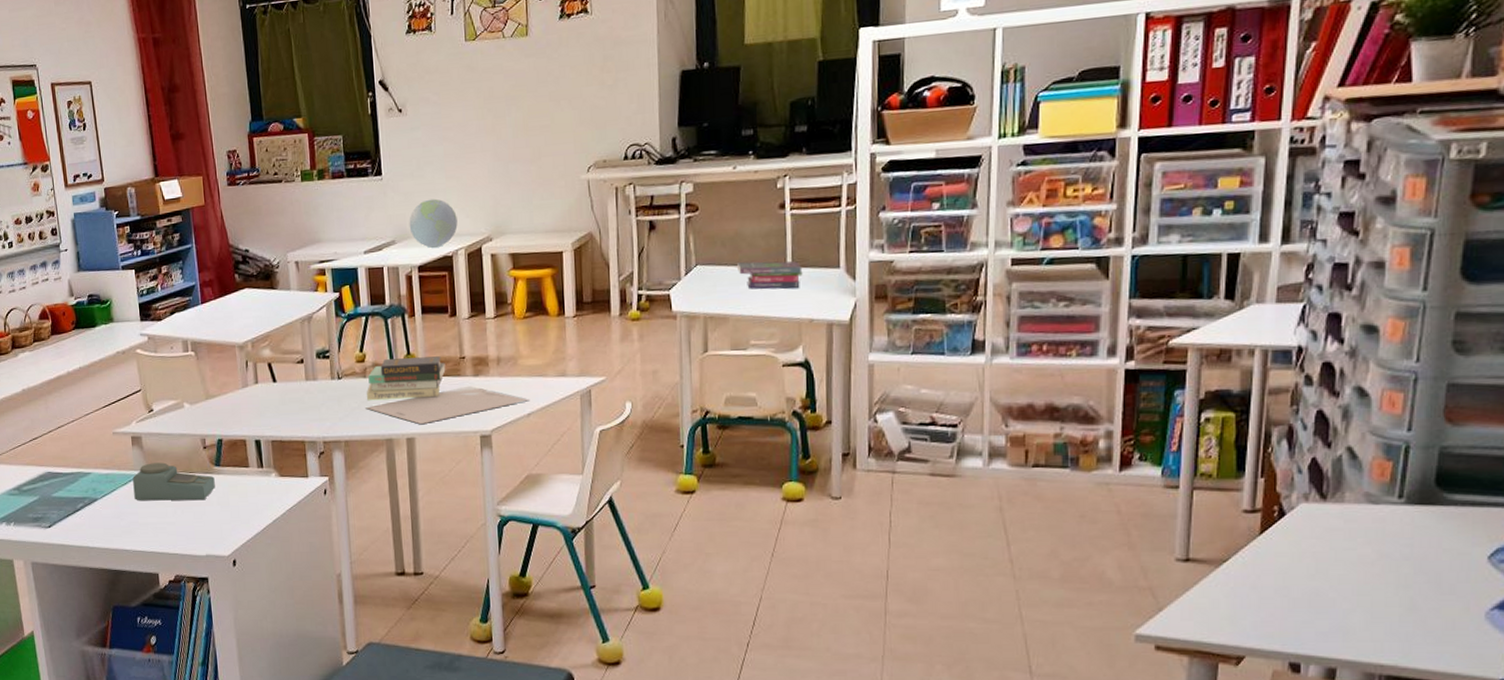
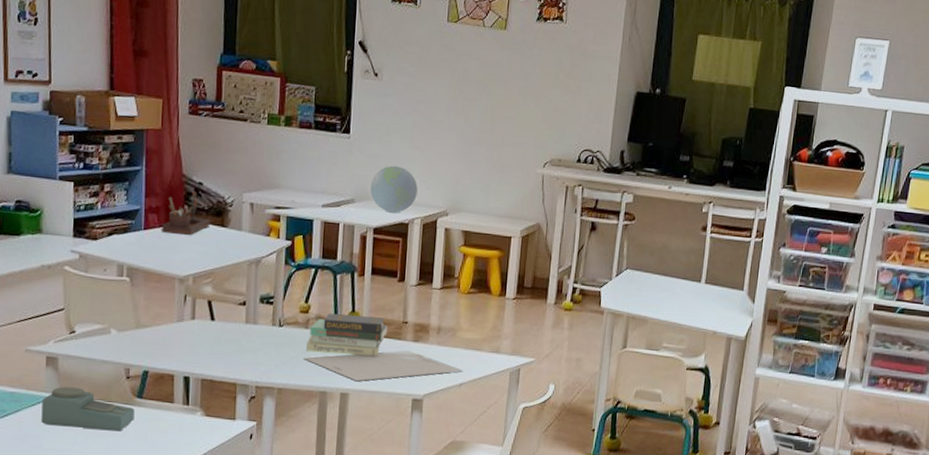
desk organizer: none [217,259,261,304] -> present [162,191,211,236]
books: present [736,261,803,289] -> none [660,272,714,303]

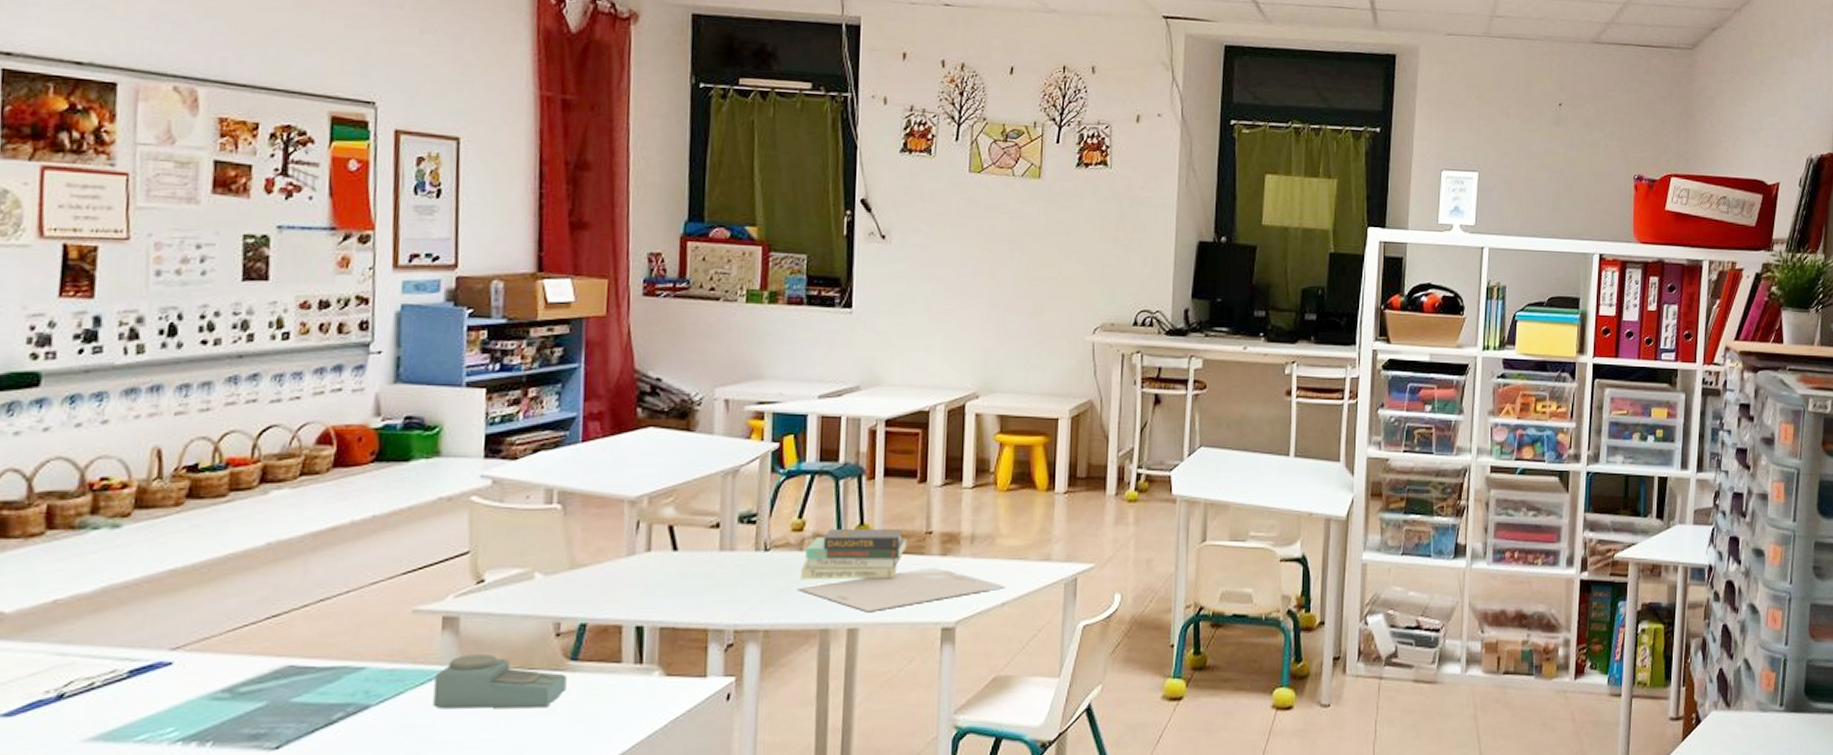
desk organizer: present [162,191,211,236] -> none [606,390,673,446]
globe: present [370,165,418,213] -> none [879,342,940,399]

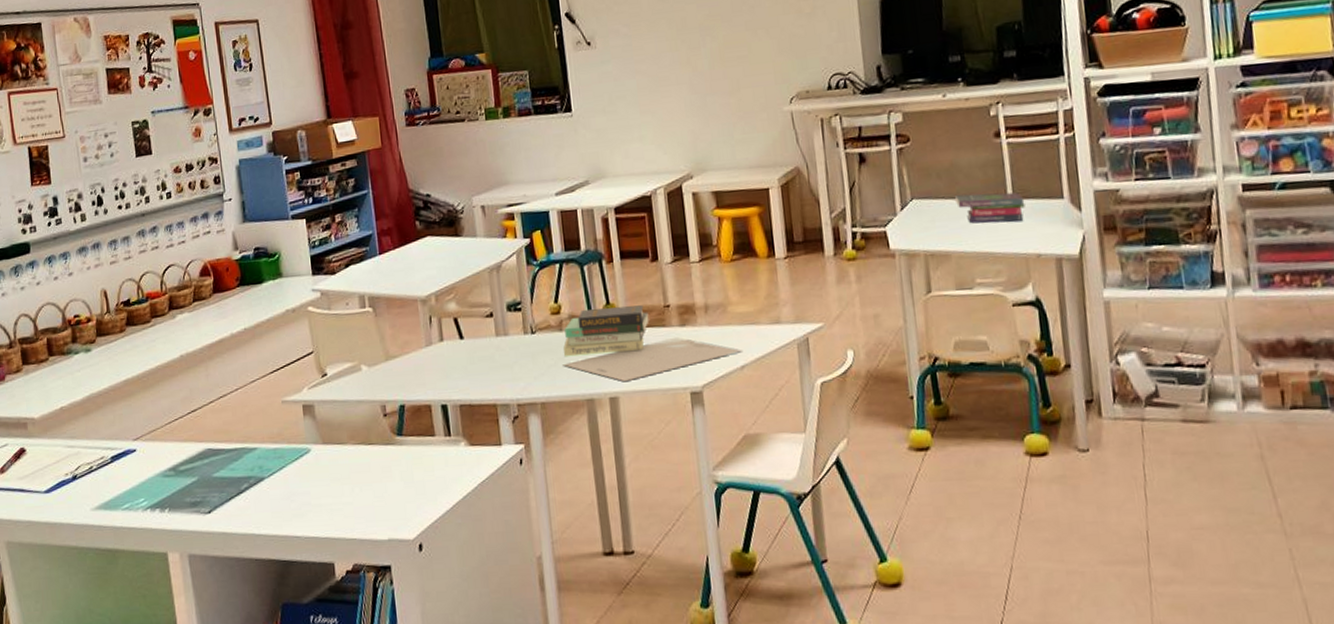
tape dispenser: present [433,654,567,709] -> none [304,433,398,479]
books: none [1240,448,1305,480] -> present [954,192,1025,224]

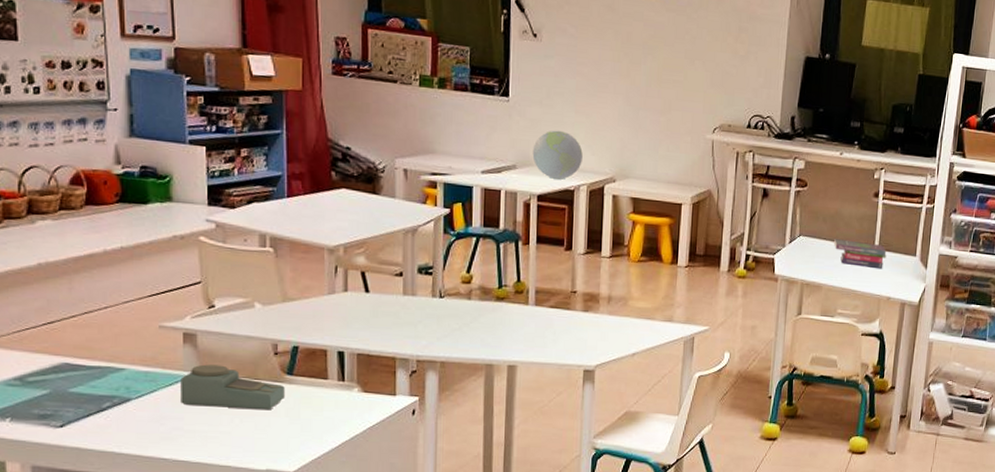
tape dispenser: none [304,433,398,479] -> present [180,364,285,411]
books: present [563,305,649,357] -> none [470,284,556,327]
paper: present [563,337,742,382] -> none [467,320,635,354]
globe: none [602,135,655,188] -> present [532,130,583,180]

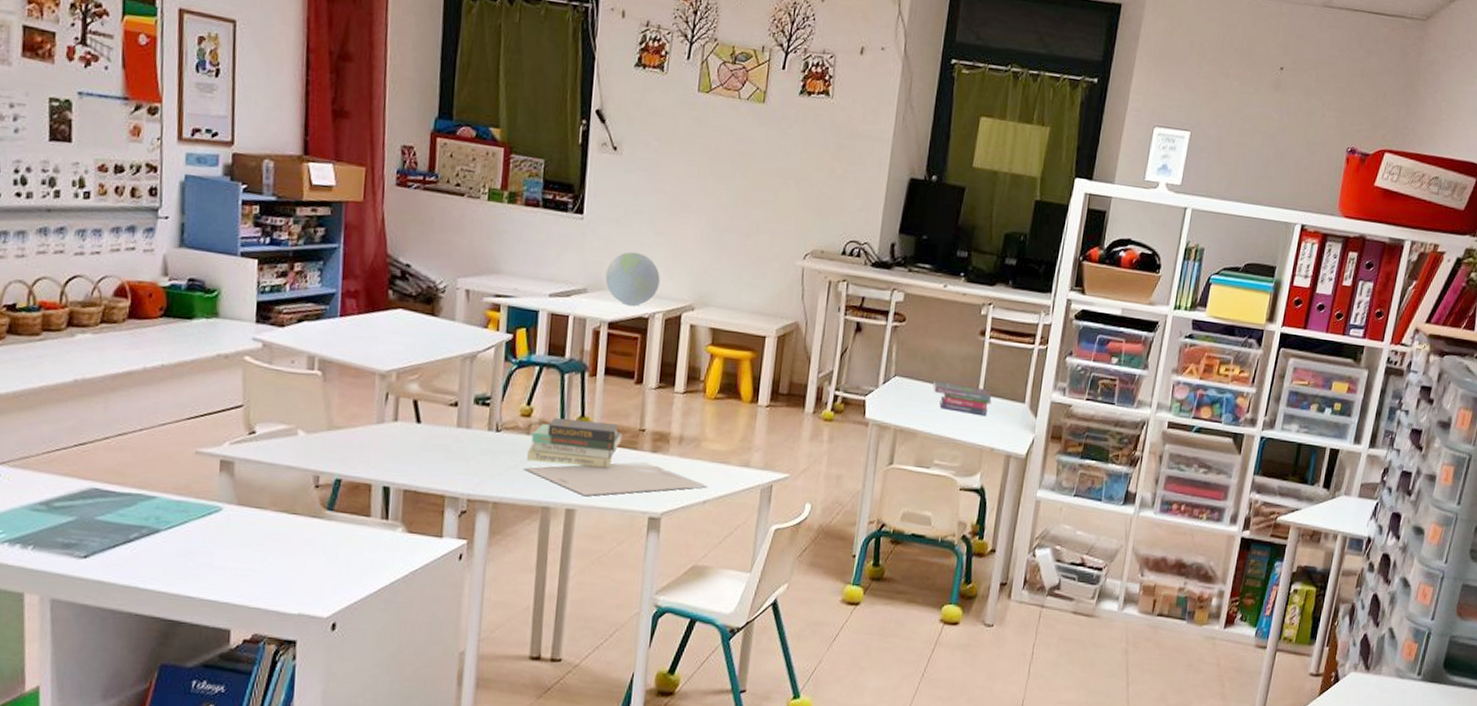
tape dispenser: present [180,364,285,411] -> none [212,495,324,549]
paper: none [467,320,635,354] -> present [523,461,707,497]
books: none [470,284,556,327] -> present [527,418,623,468]

